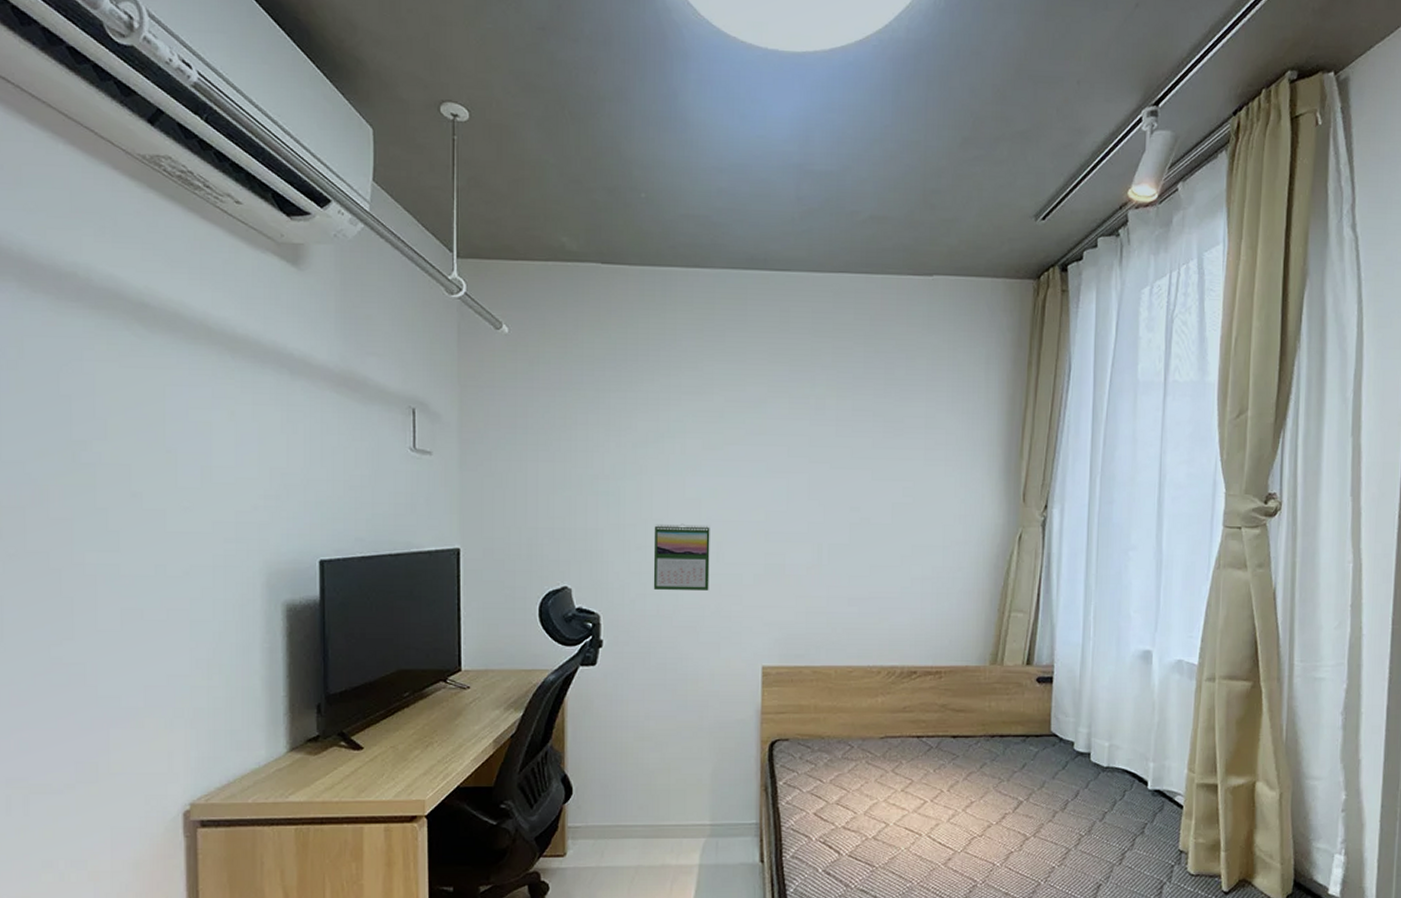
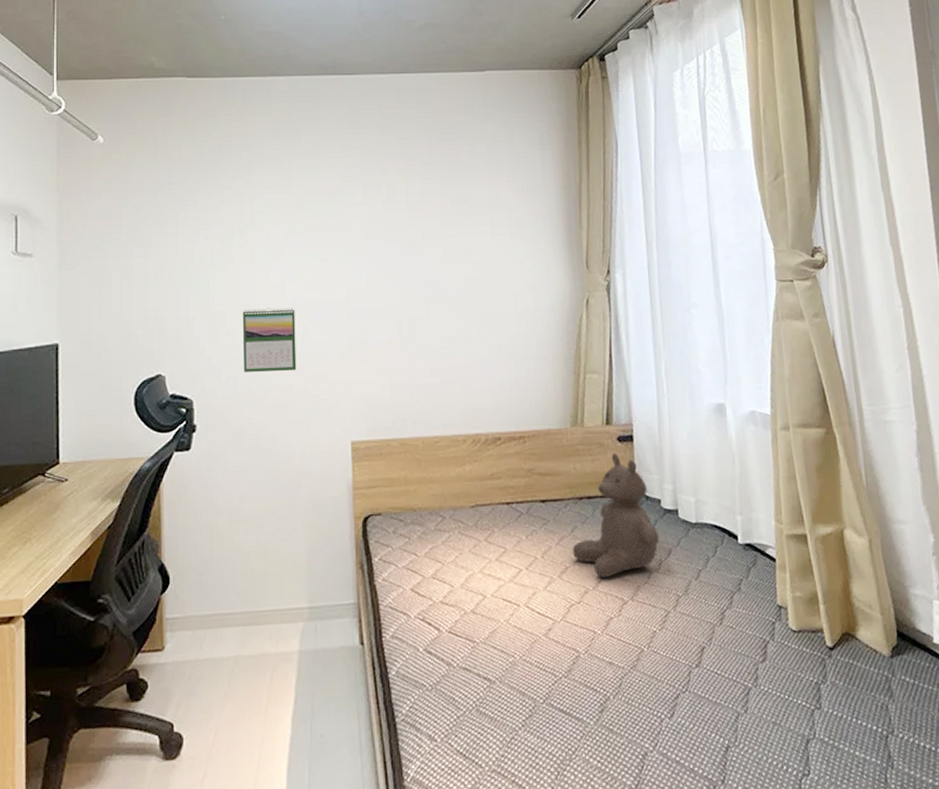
teddy bear: none [979,693,1069,815] -> present [572,452,660,579]

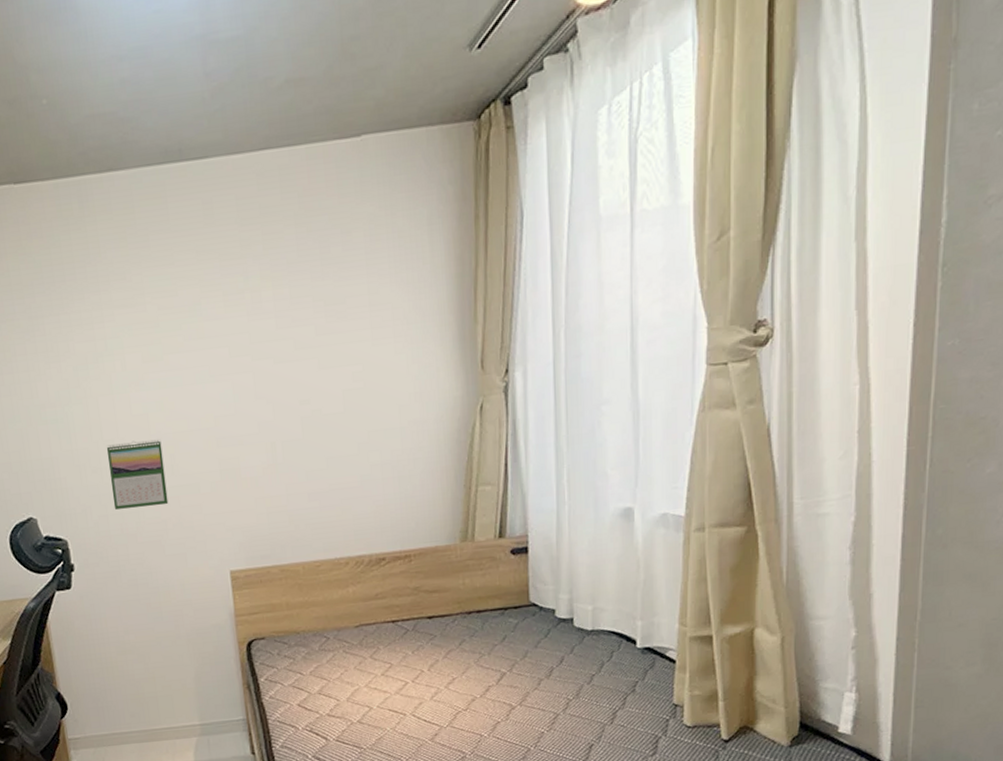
teddy bear: present [572,452,660,579] -> none [459,565,552,687]

